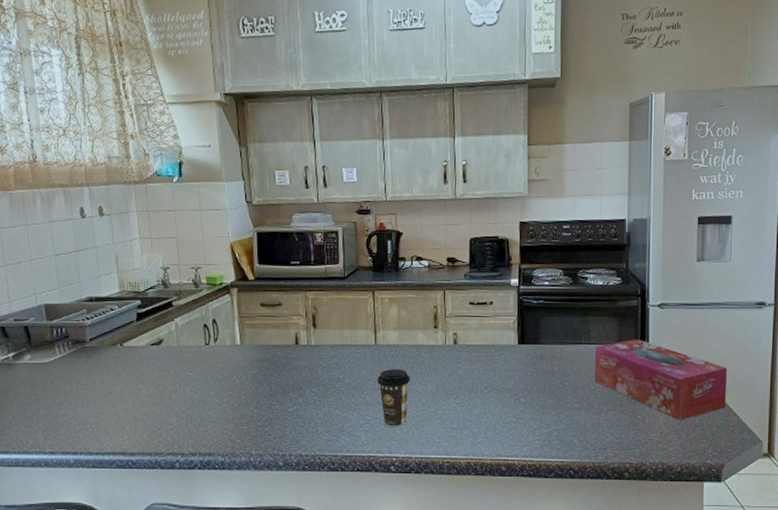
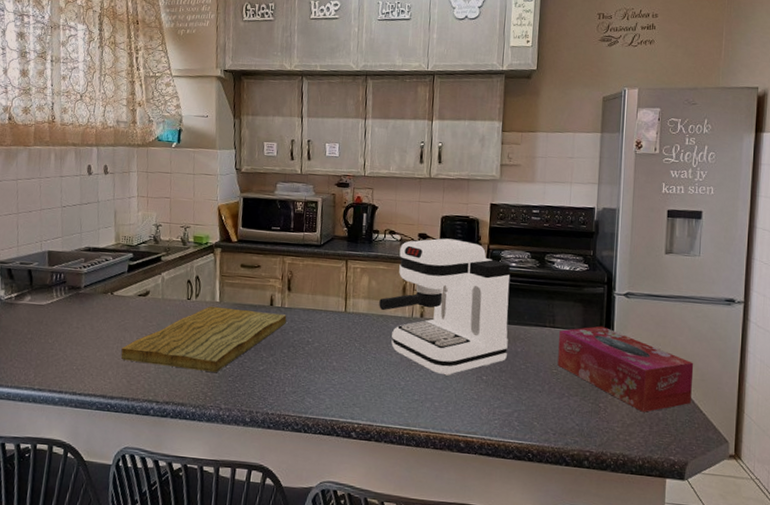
cutting board: none [138,349,314,418] -> present [121,306,287,372]
coffee cup: present [377,369,410,428] -> none [344,336,376,395]
coffee maker: none [410,261,544,401] -> present [379,238,511,376]

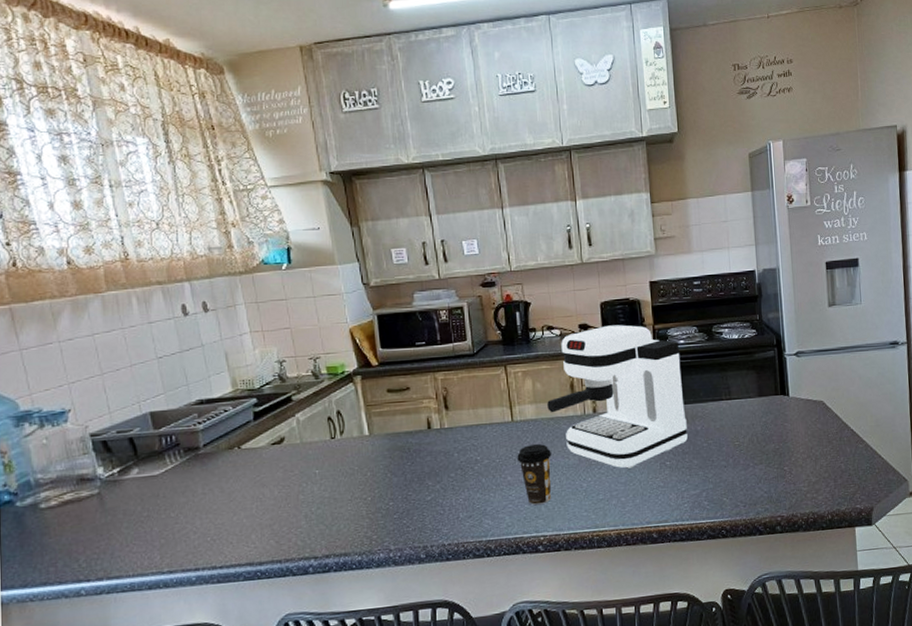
cutting board: present [121,306,287,372] -> none [262,436,449,520]
coffee cup: none [344,336,376,395] -> present [517,444,551,506]
tissue box: present [557,325,694,412] -> none [736,389,870,468]

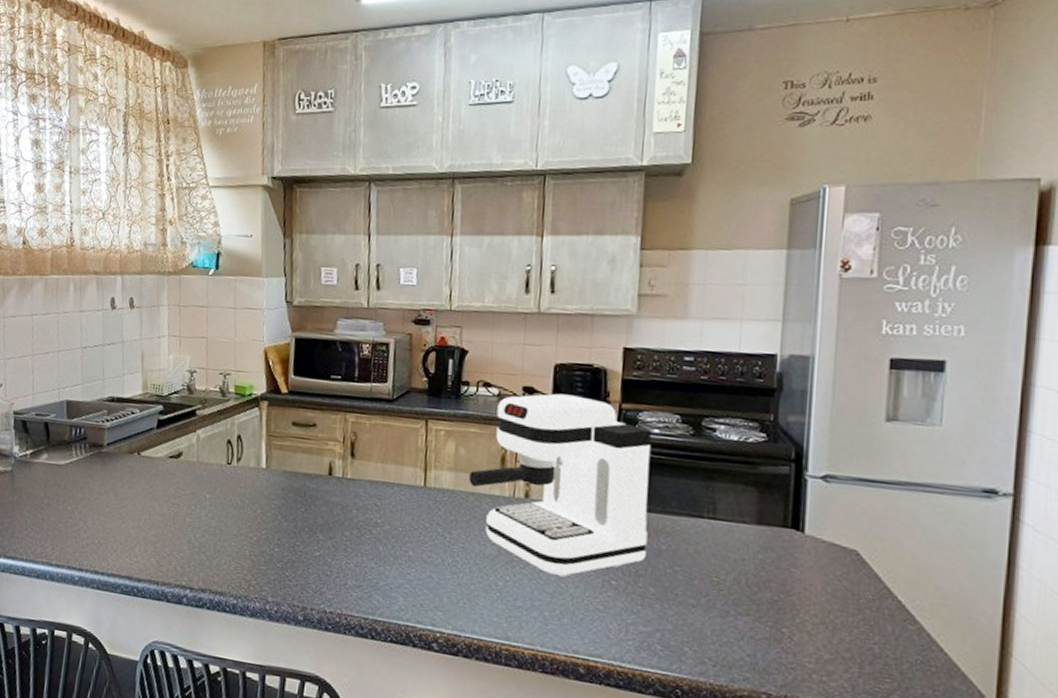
coffee cup: present [517,444,551,506] -> none [423,519,465,595]

